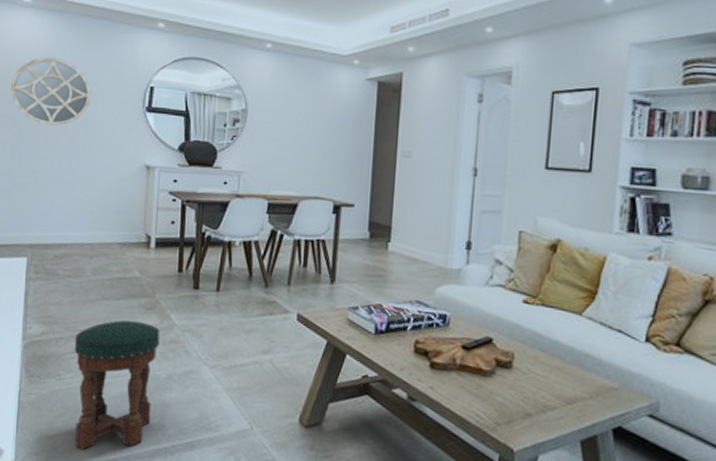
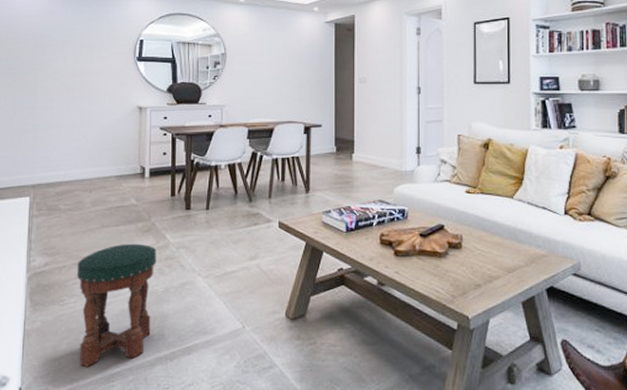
home mirror: present [10,57,91,126] -> none [11,20,87,79]

